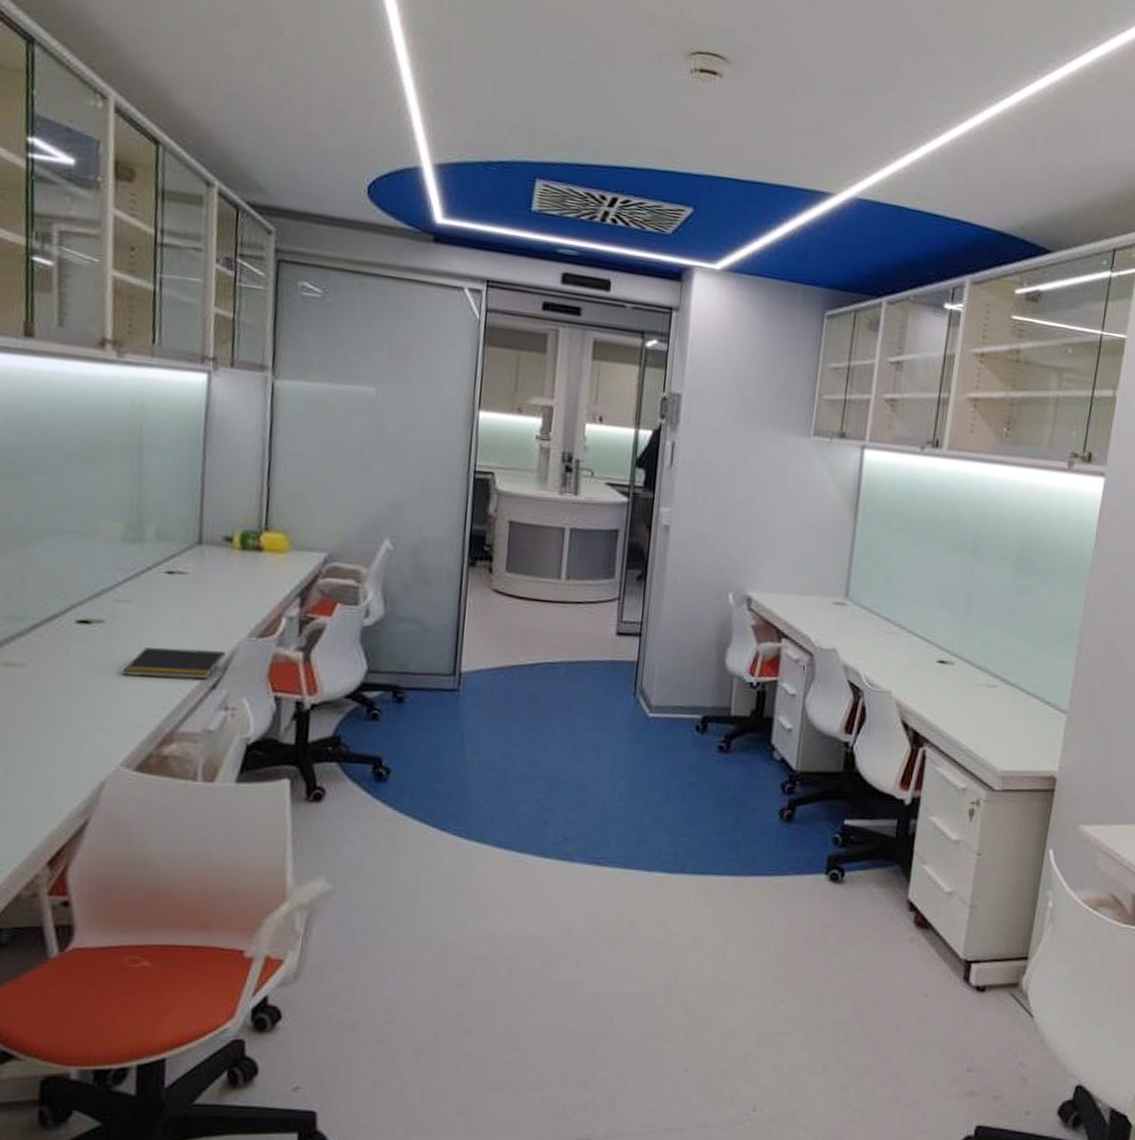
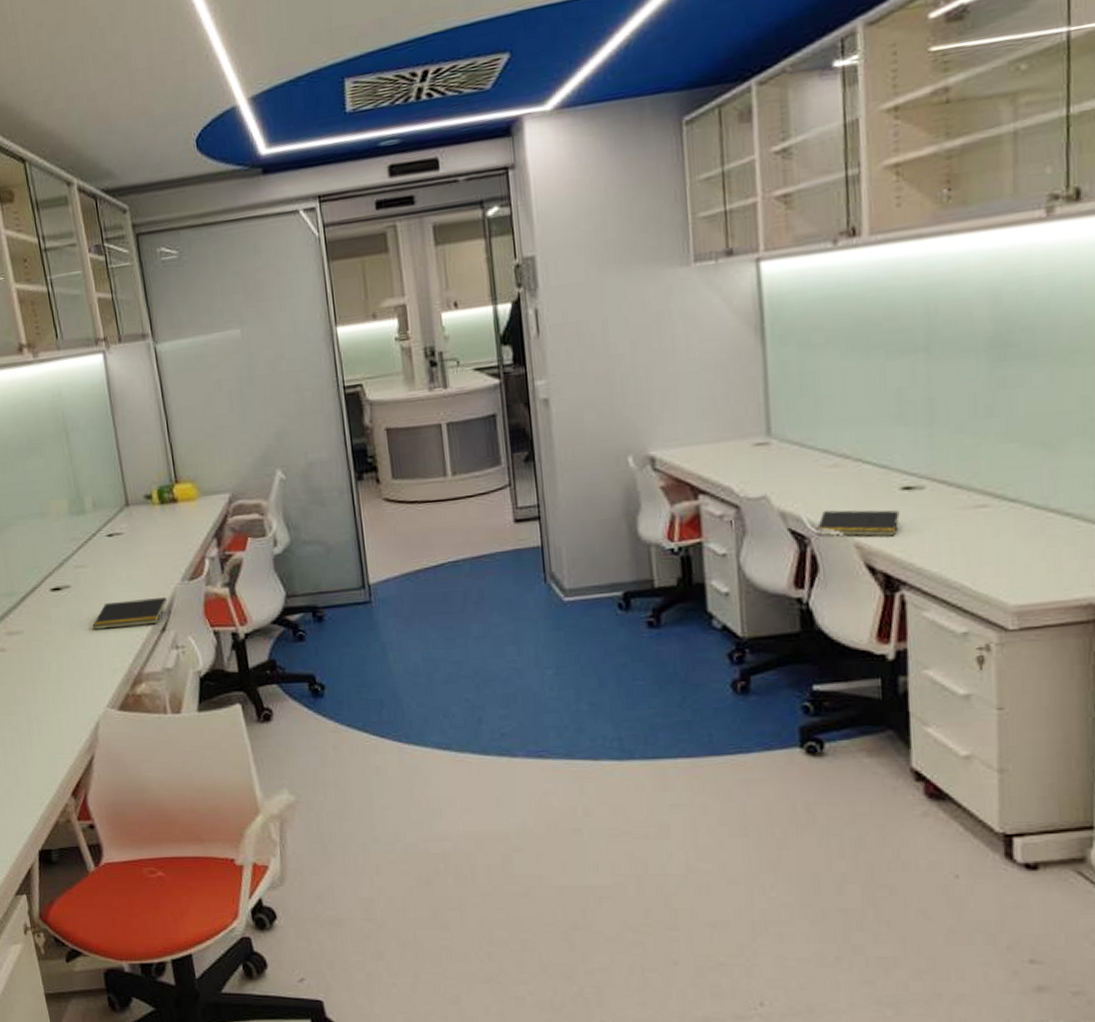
notepad: none [869,670,933,700] -> present [816,510,900,537]

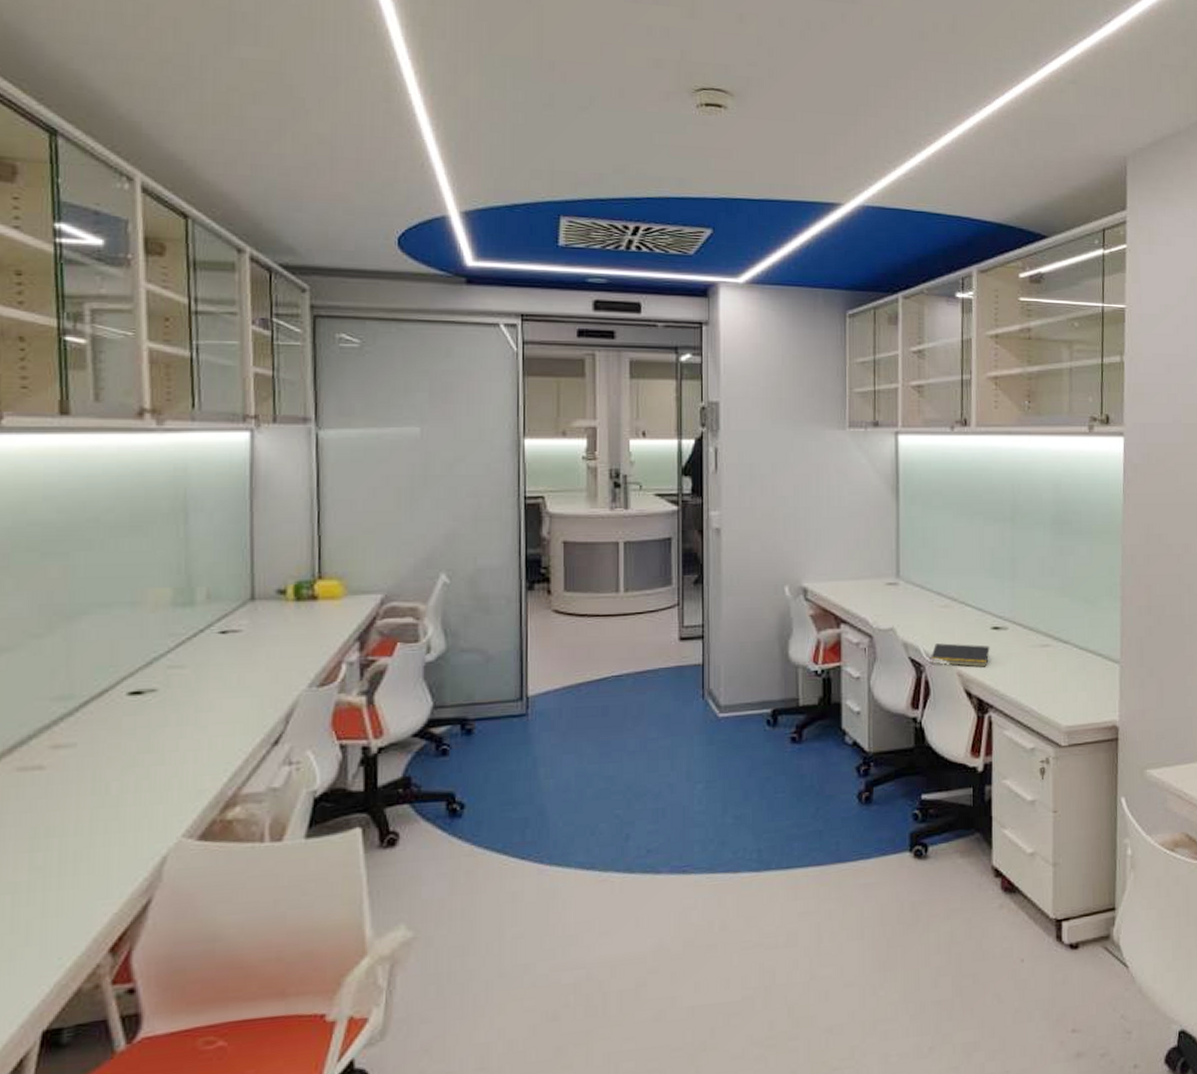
notepad: present [92,597,167,631] -> none [179,706,286,744]

